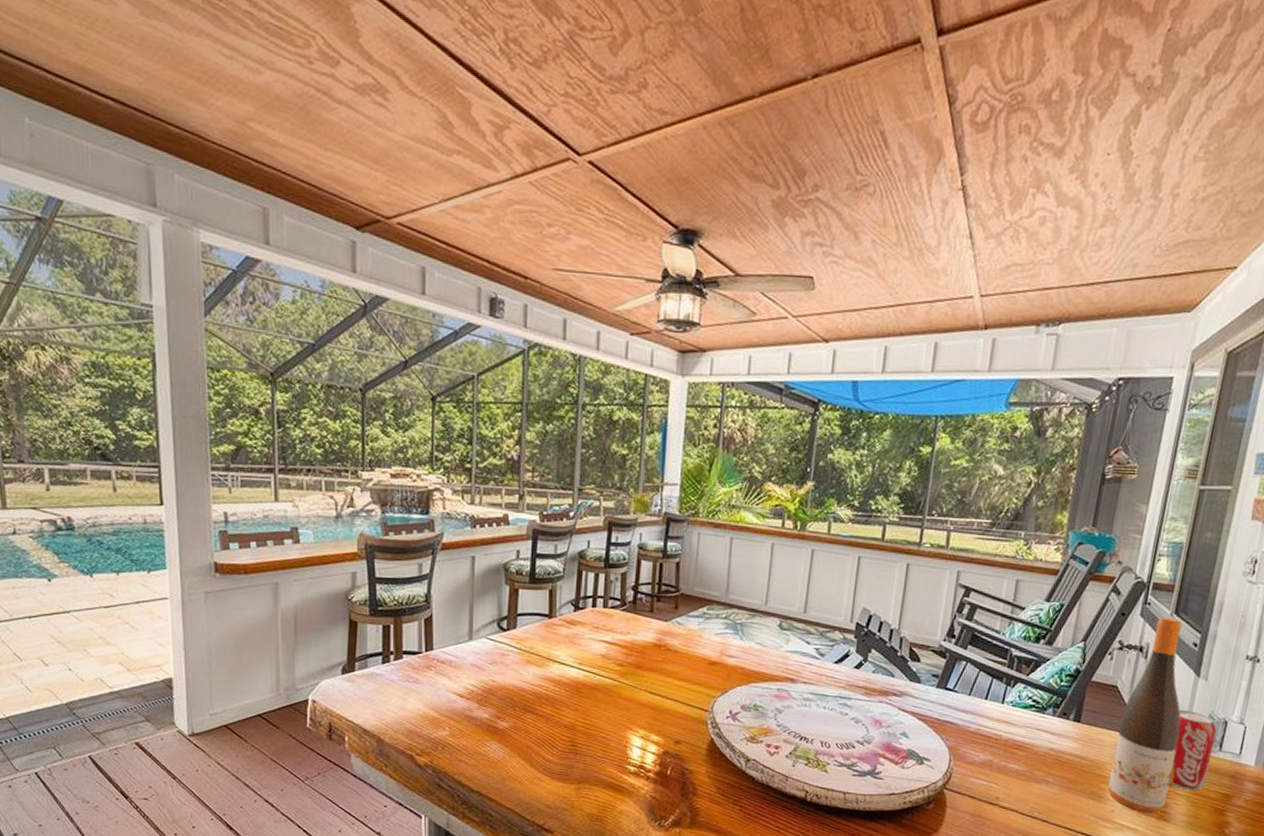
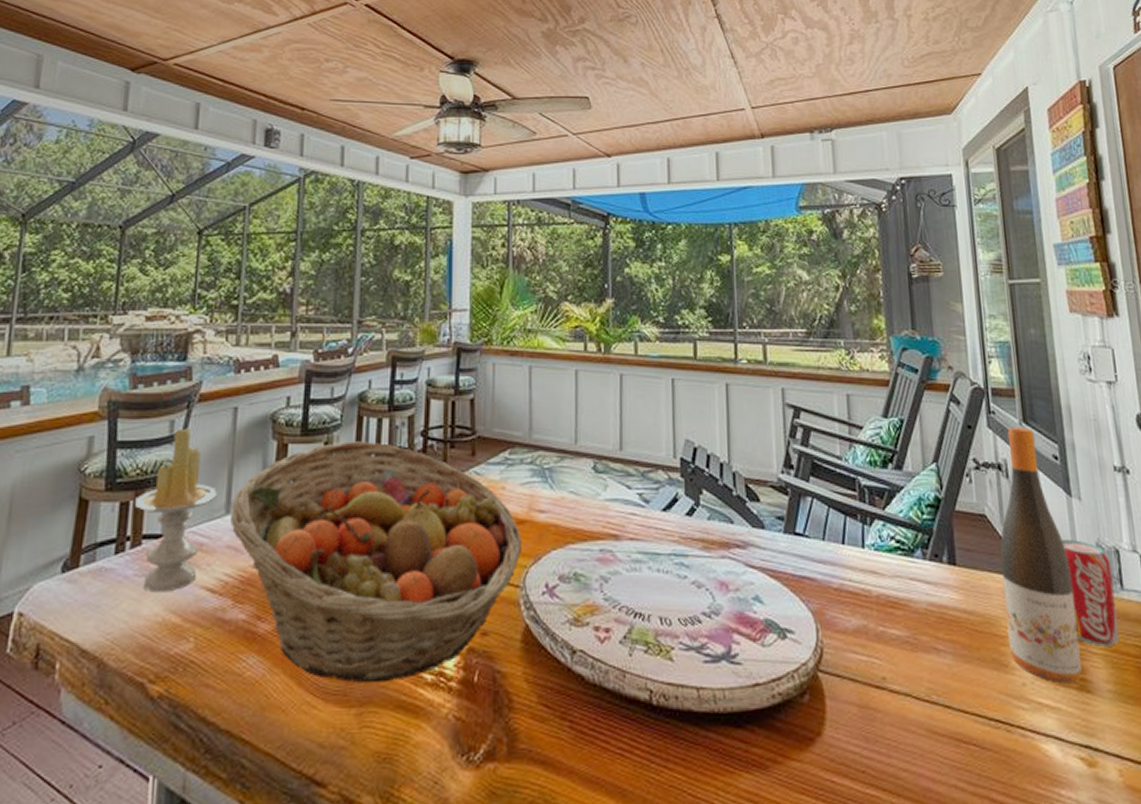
candle: none [395,570,461,694] -> present [135,428,217,593]
fruit basket: none [473,590,713,770] -> present [230,441,522,684]

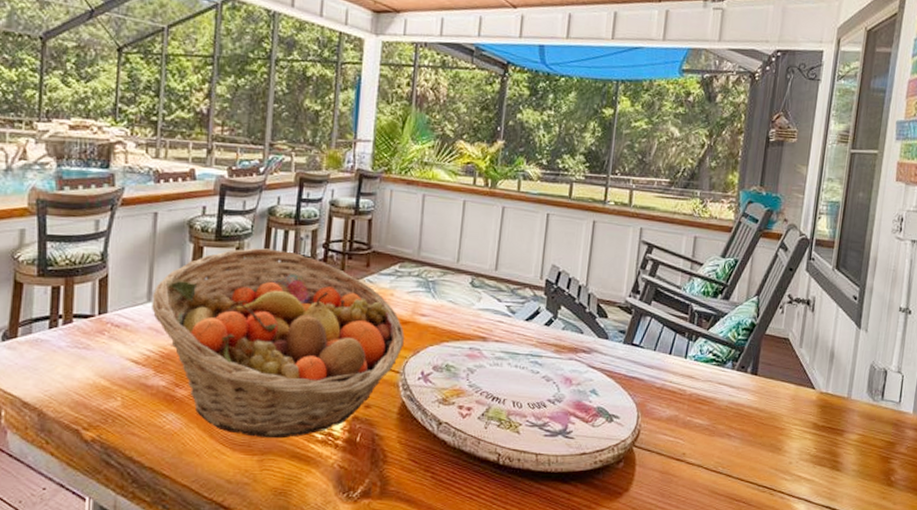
candle: present [135,428,217,593] -> none [66,227,140,361]
wine bottle: present [1000,426,1082,684] -> none [785,271,847,464]
beverage can: present [1061,540,1120,647] -> none [838,361,879,440]

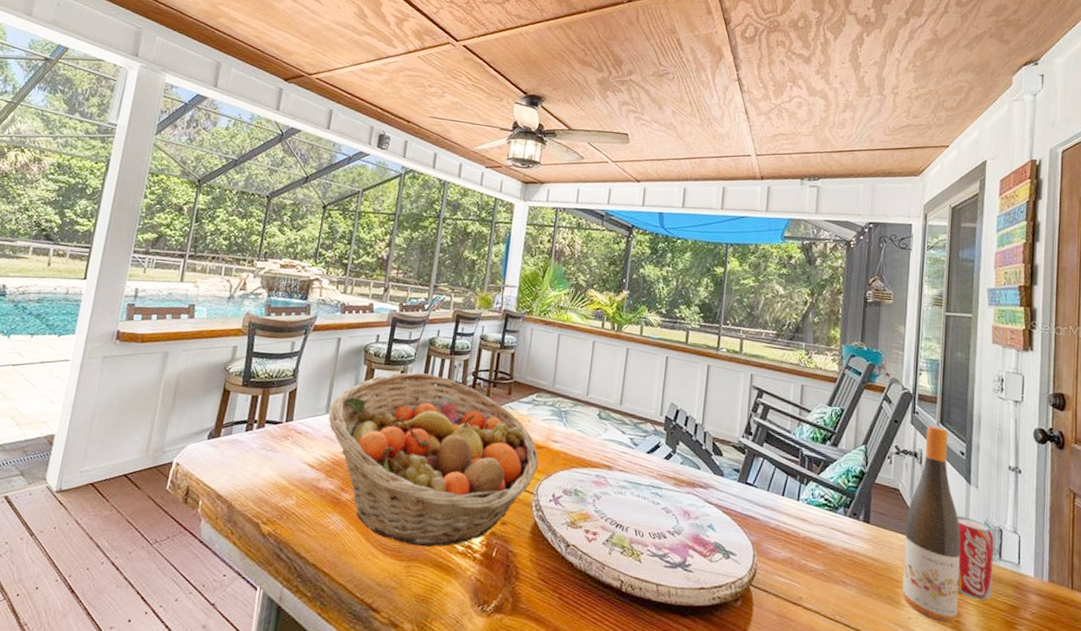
wine bottle: none [785,271,847,464] -> present [902,425,961,623]
beverage can: none [838,361,879,440] -> present [956,516,994,601]

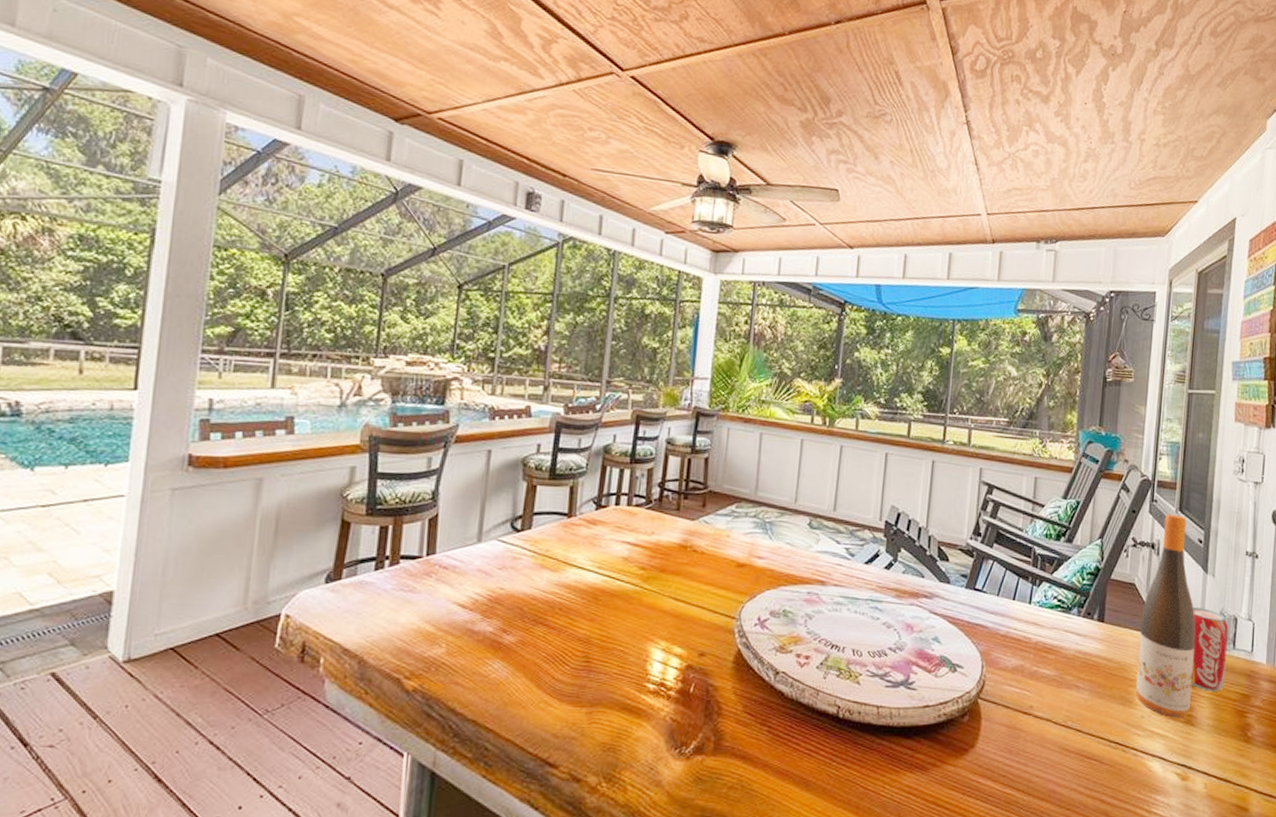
fruit basket: present [328,372,539,547] -> none [481,487,741,689]

